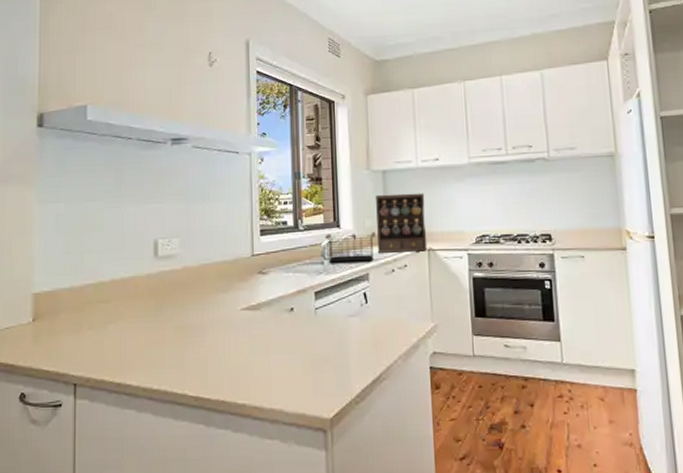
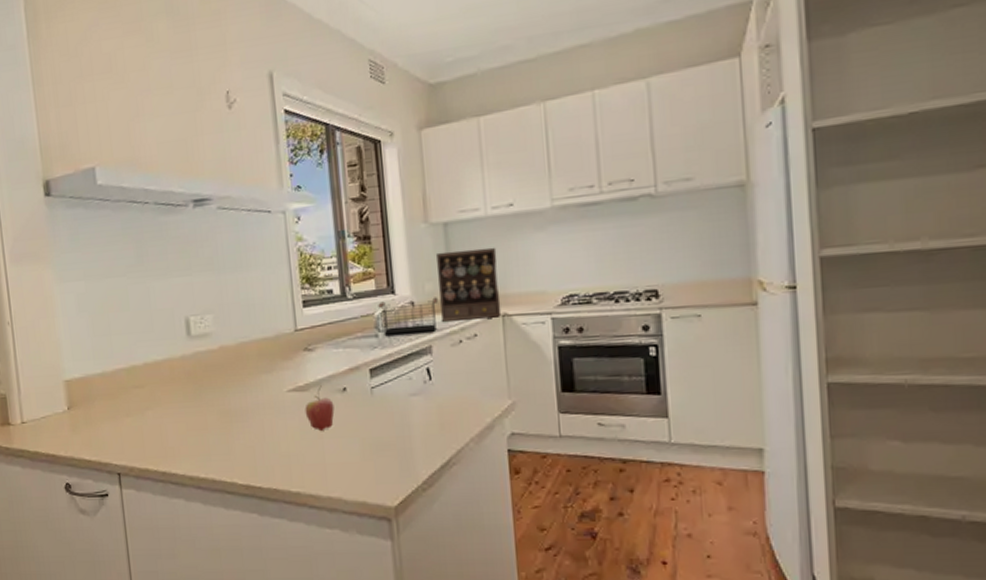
fruit: none [255,305,282,346] -> present [305,385,335,431]

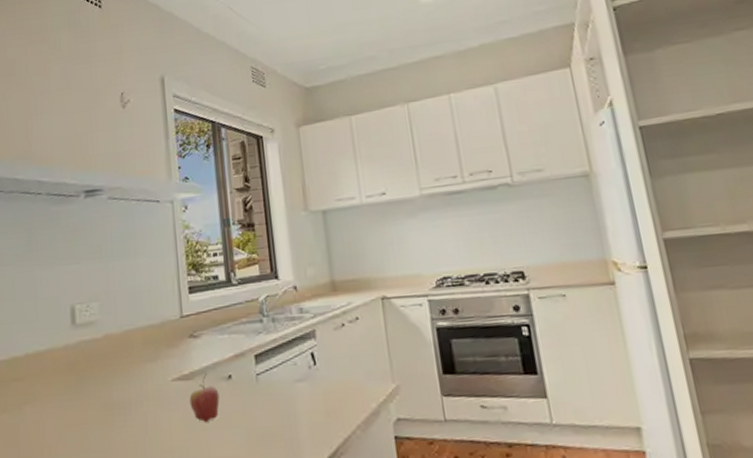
dish rack: present [378,297,439,337] -> none [262,281,321,322]
spice rack: present [436,247,502,322] -> none [317,233,381,305]

